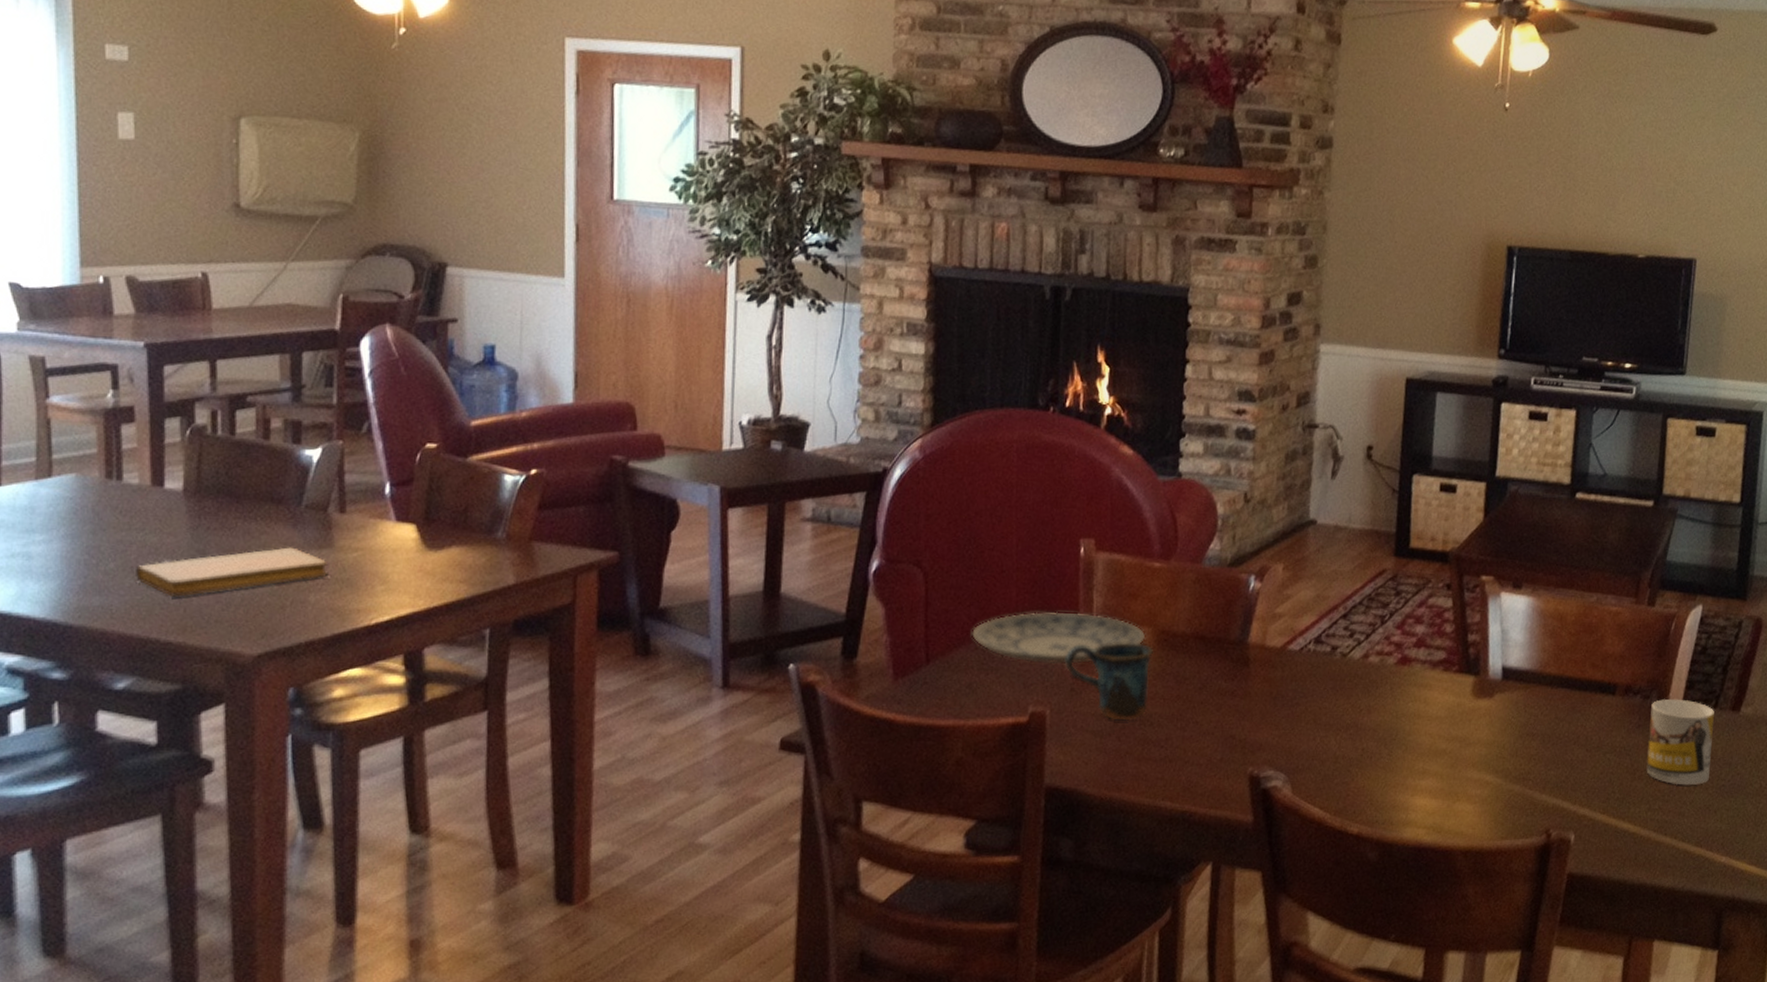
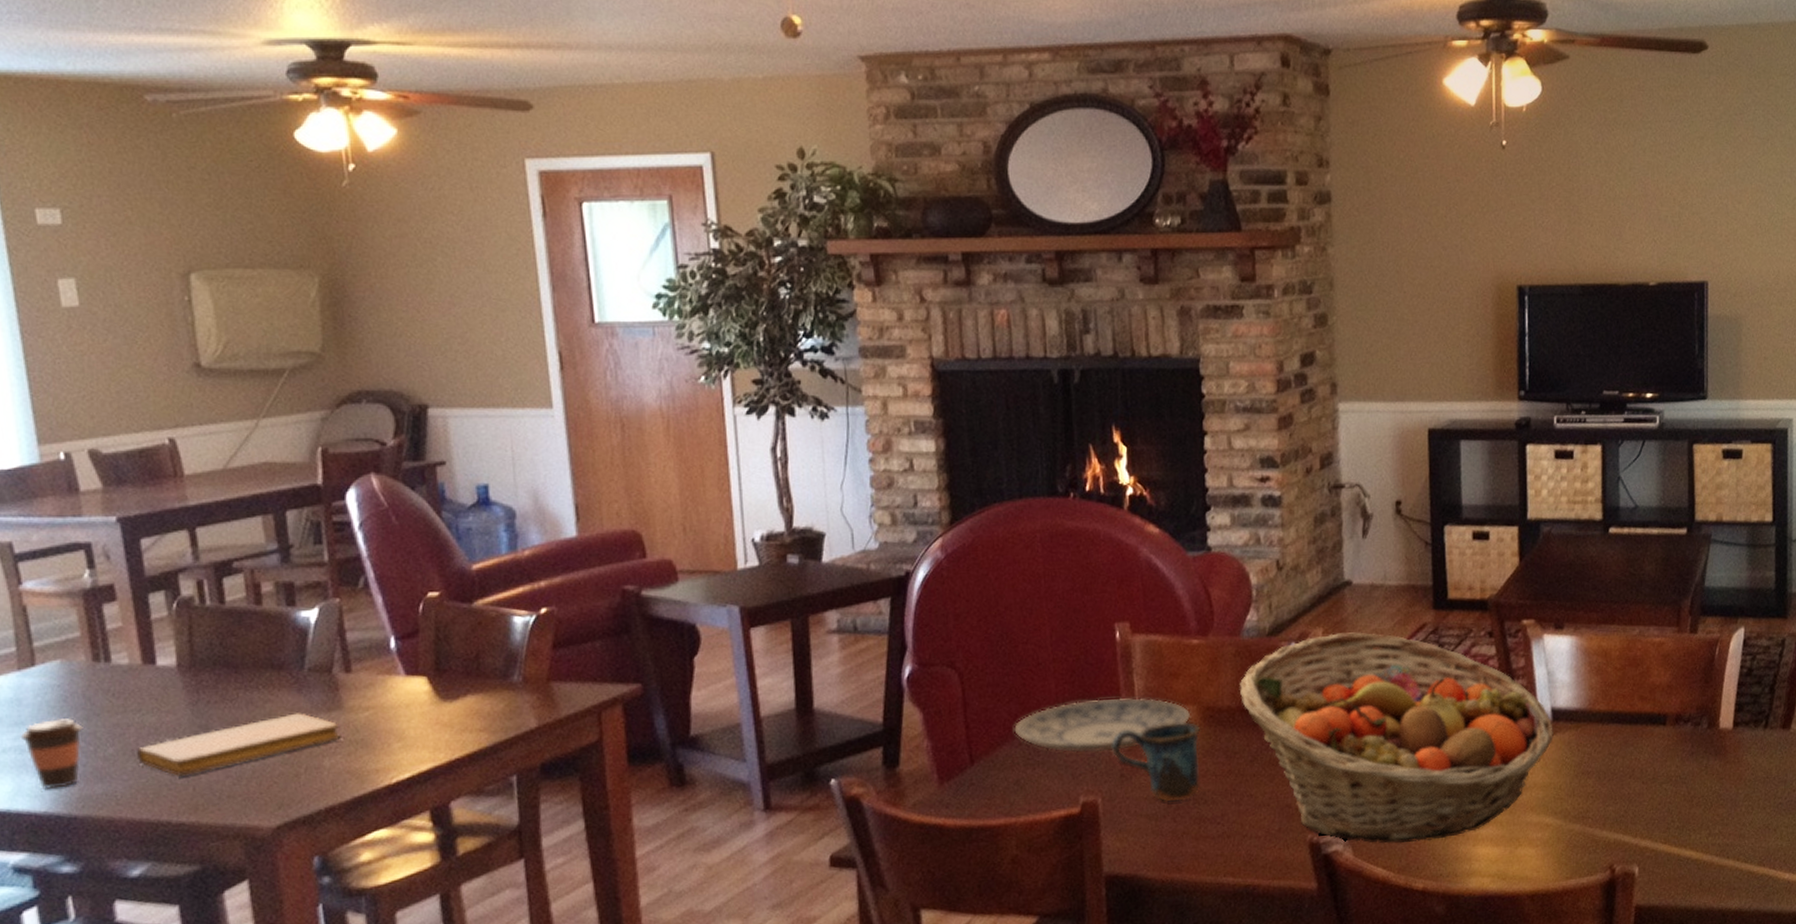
coffee cup: none [29,530,89,597] -> present [20,718,83,789]
fruit basket: none [1196,570,1502,786] -> present [1240,632,1554,844]
mug: present [1646,698,1715,786] -> none [1703,723,1766,808]

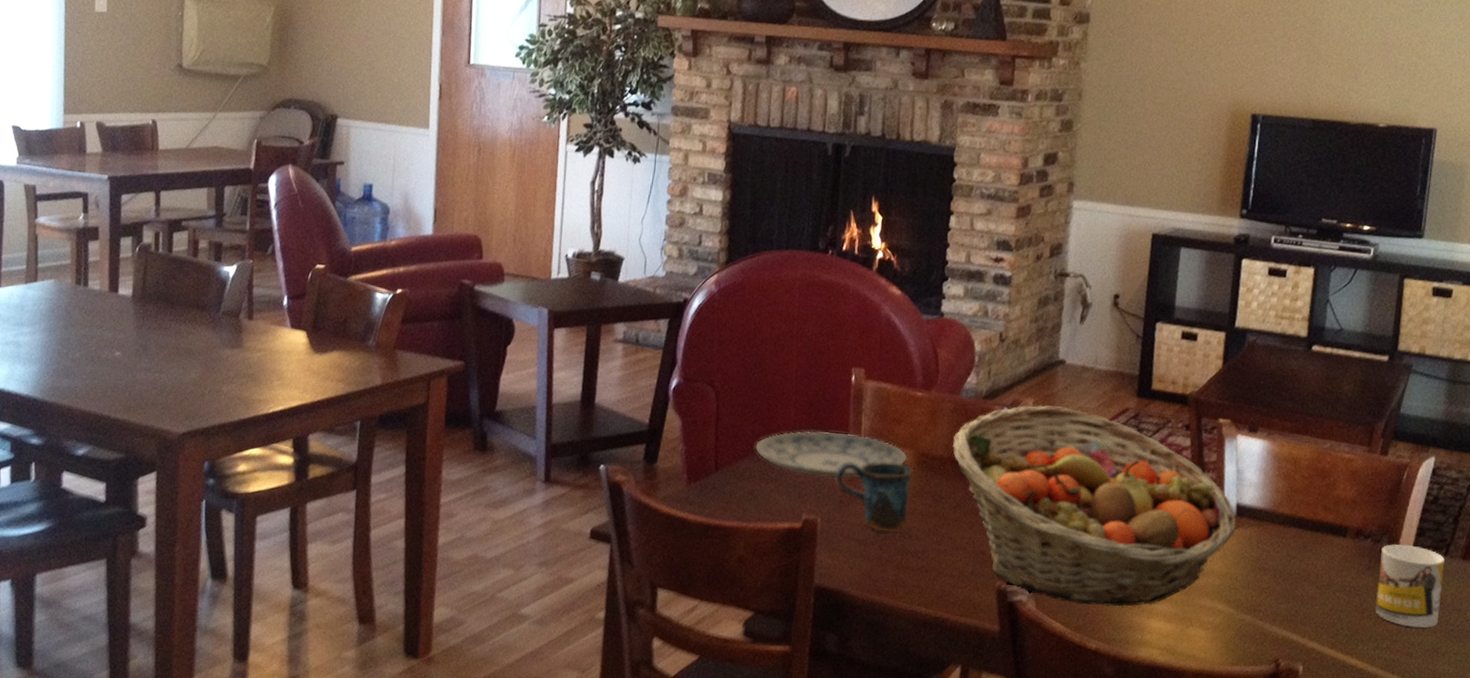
coffee cup: present [20,718,83,789] -> none [19,324,62,379]
notebook: present [137,713,341,776] -> none [95,346,239,383]
mug: none [1703,723,1766,808] -> present [1375,544,1445,628]

